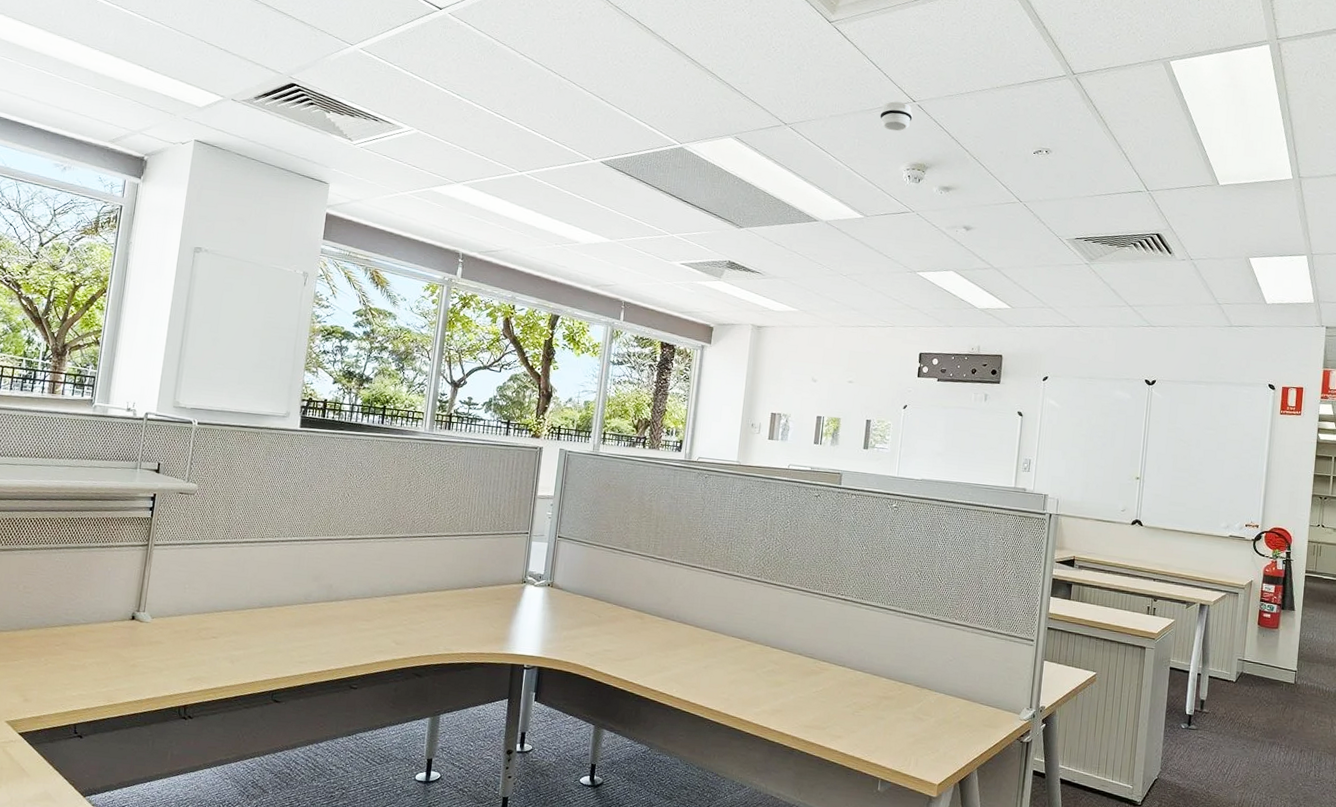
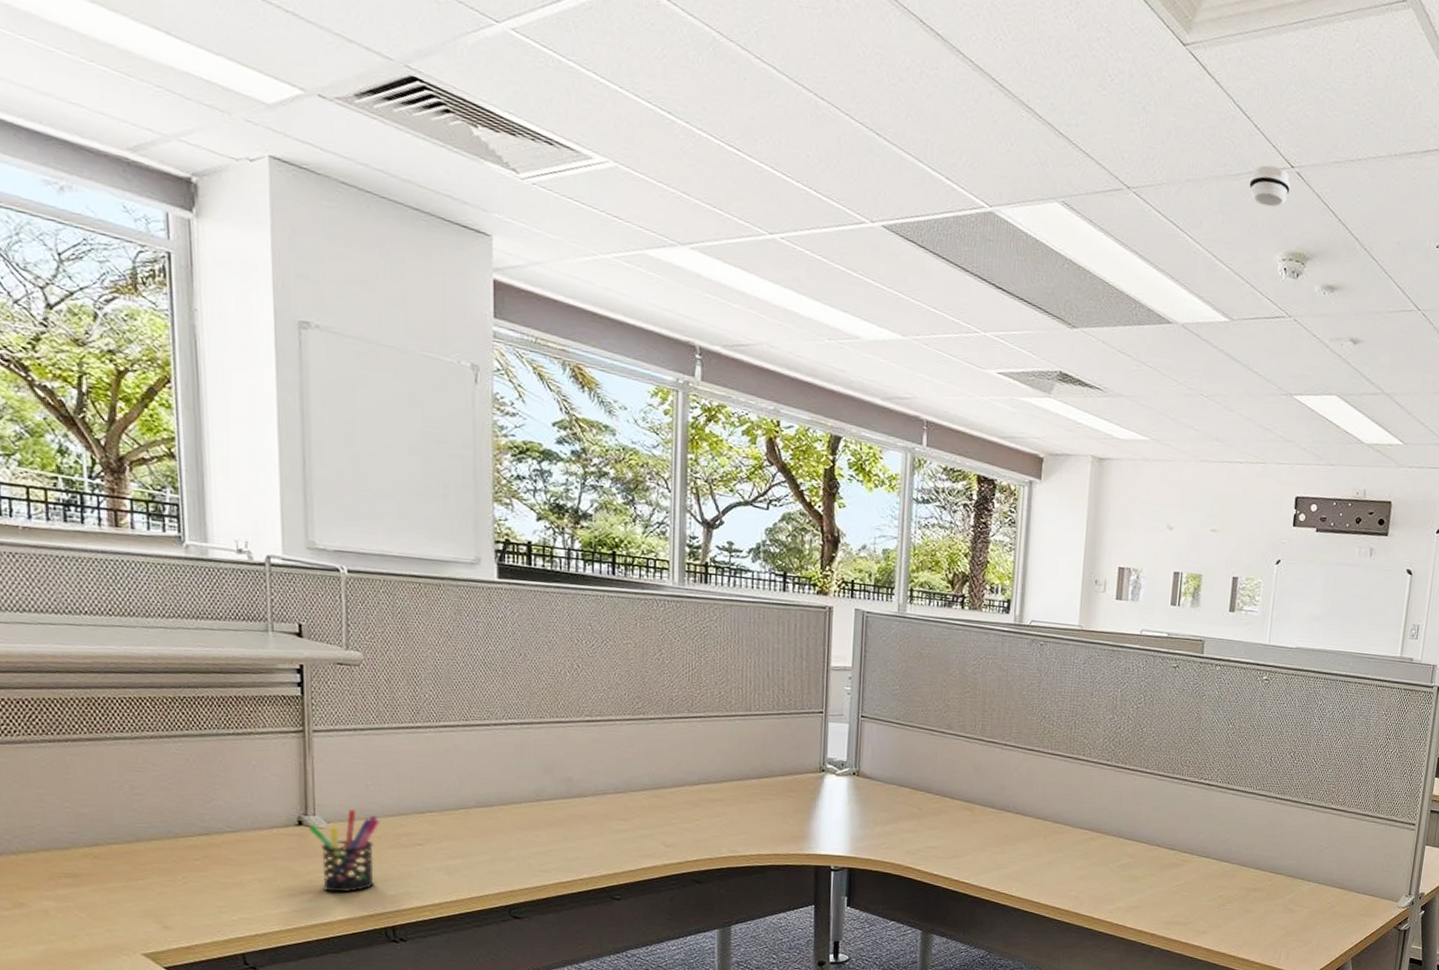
pen holder: none [138,607,190,676] -> present [308,809,380,893]

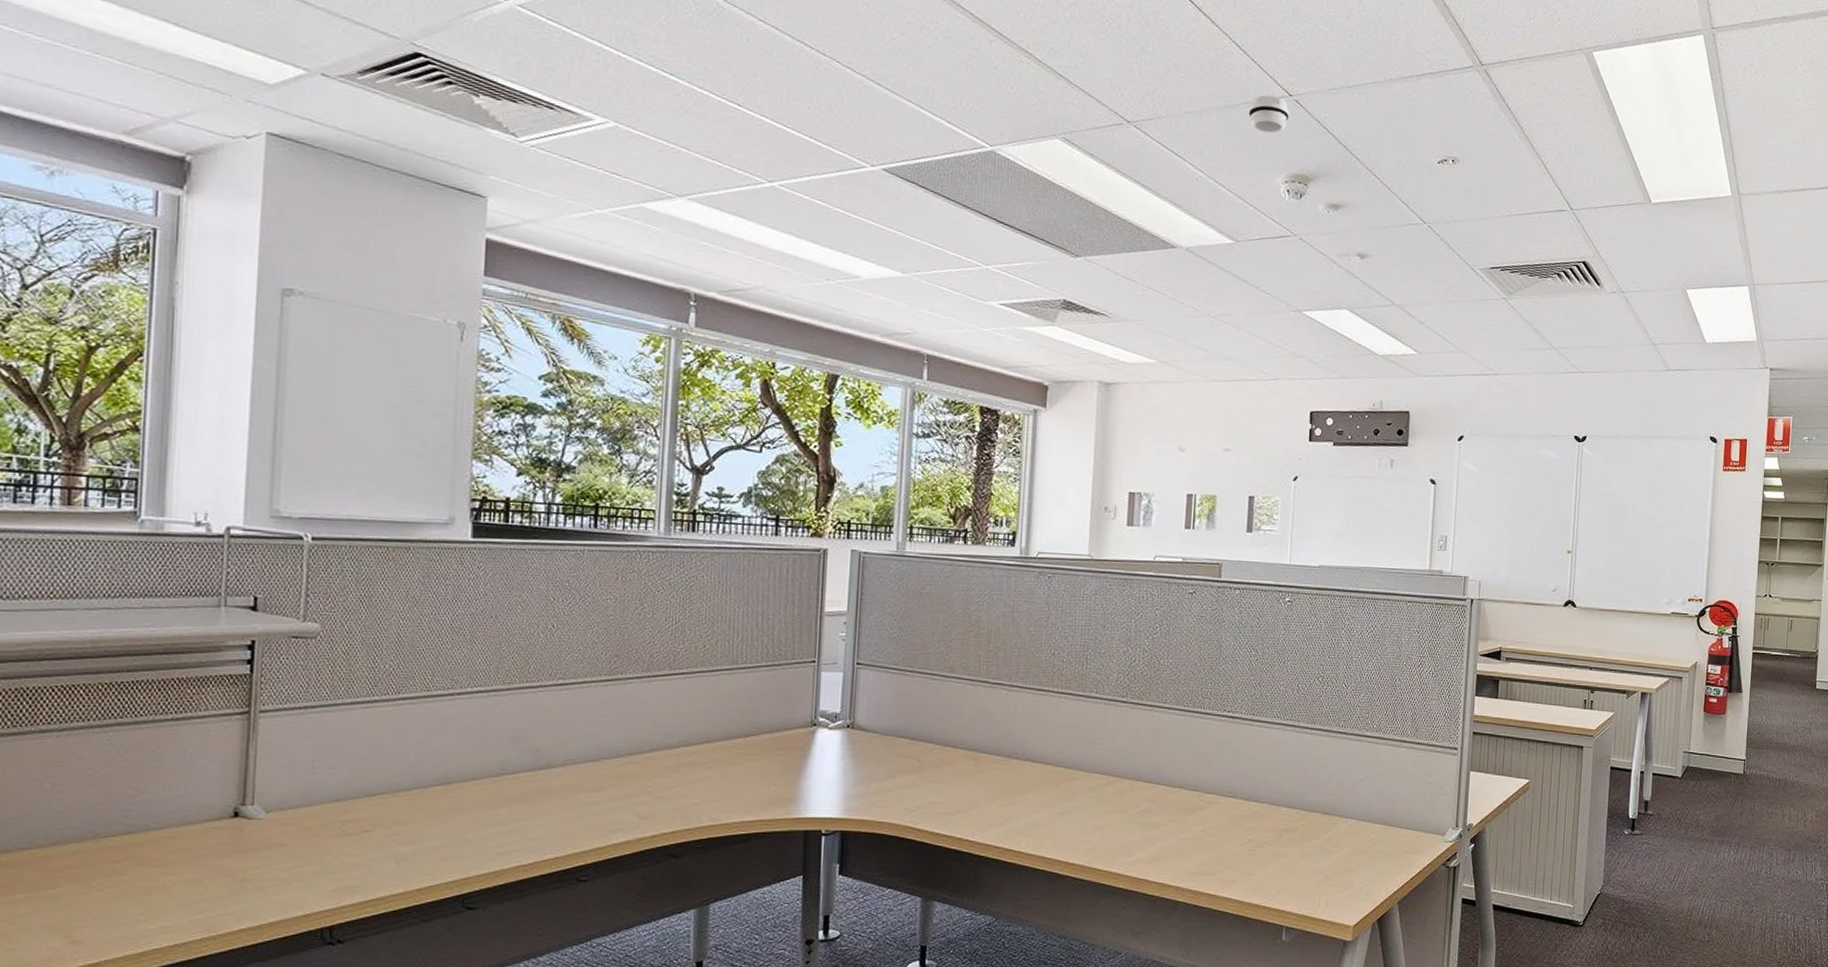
pen holder: present [308,809,380,893] -> none [244,796,325,891]

